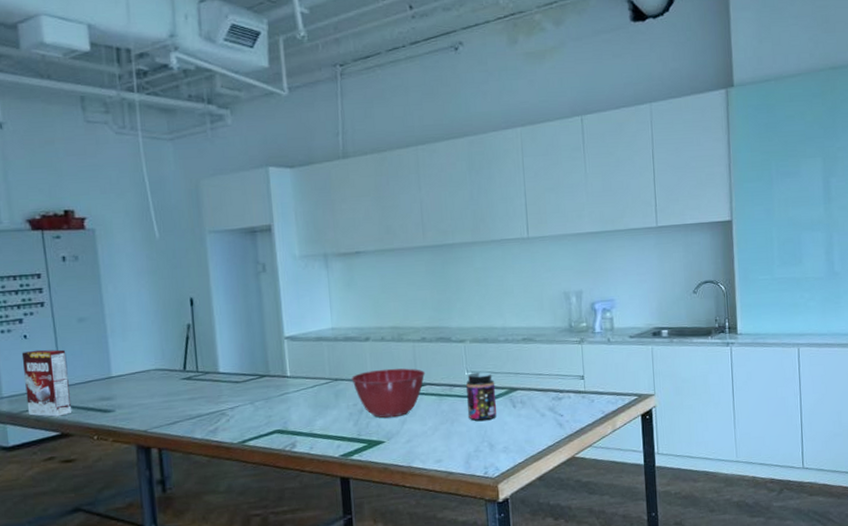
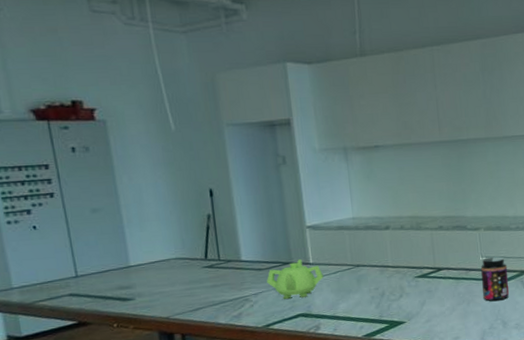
cereal box: present [21,349,72,417] -> none [31,240,90,307]
teapot: none [243,372,301,414] -> present [267,259,323,299]
mixing bowl: present [351,368,426,418] -> none [372,254,443,300]

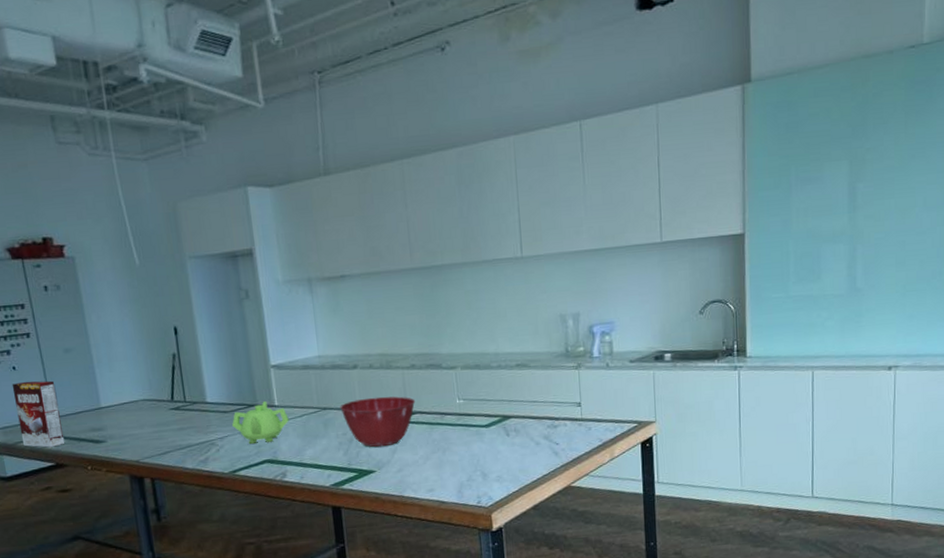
cereal box: none [31,240,90,307] -> present [12,380,65,448]
mixing bowl: none [372,254,443,300] -> present [340,396,416,447]
jar: present [481,257,509,302] -> none [458,399,490,450]

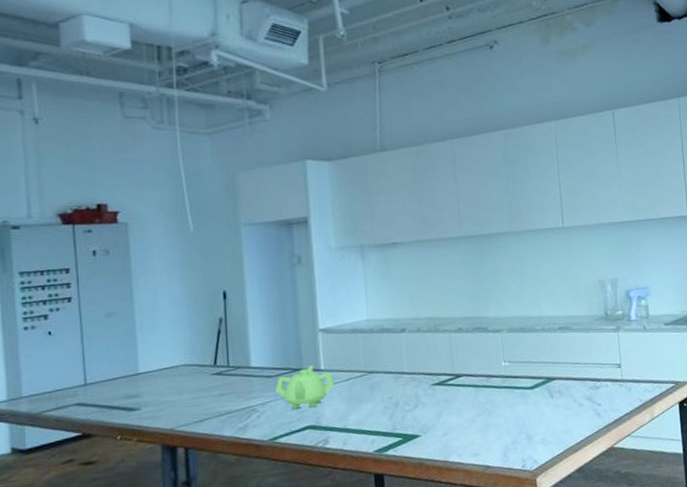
cereal box: present [12,380,65,448] -> none [45,346,96,417]
mixing bowl: present [340,396,416,447] -> none [387,359,462,411]

